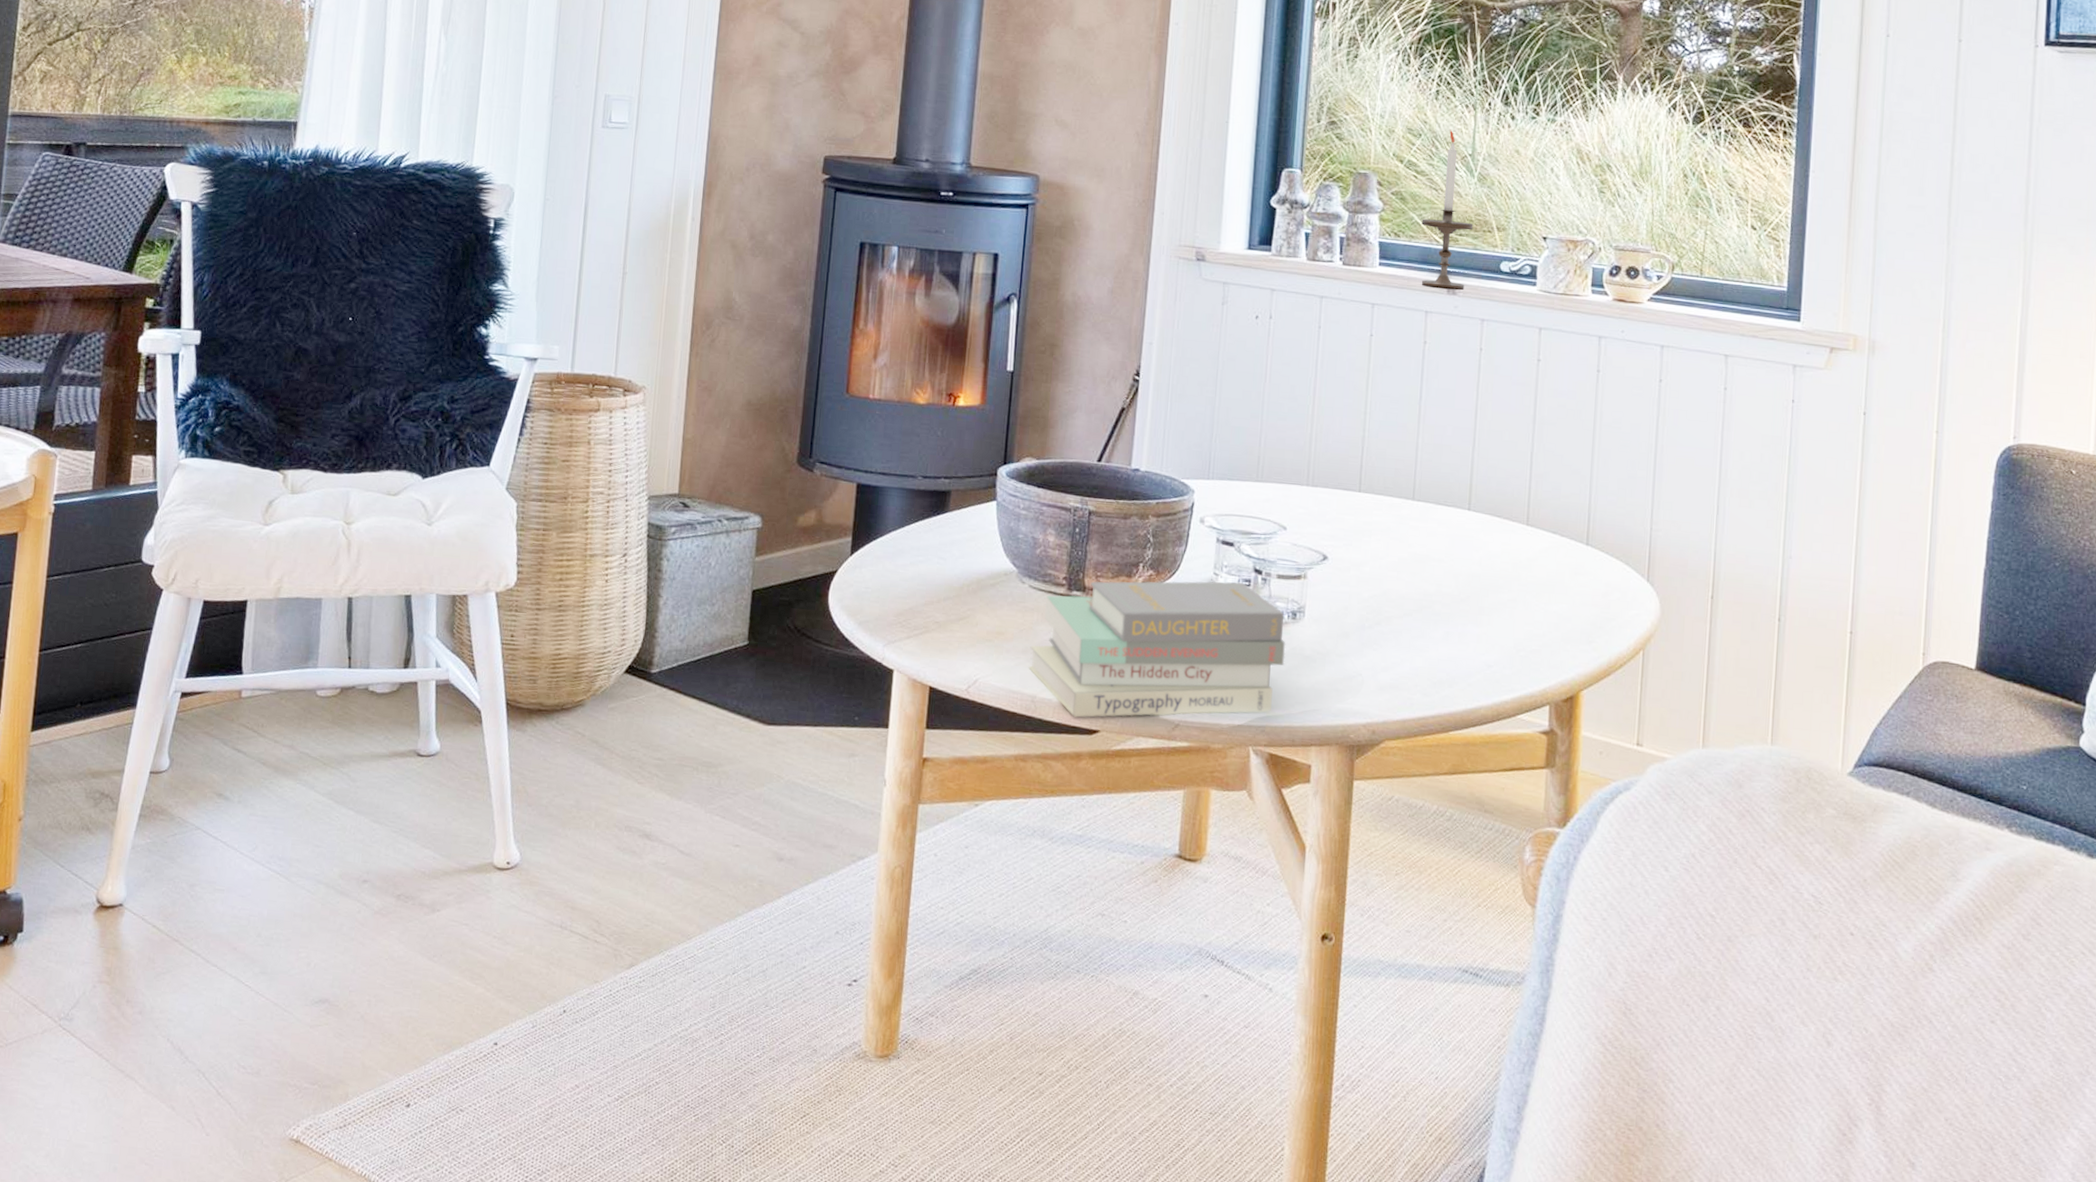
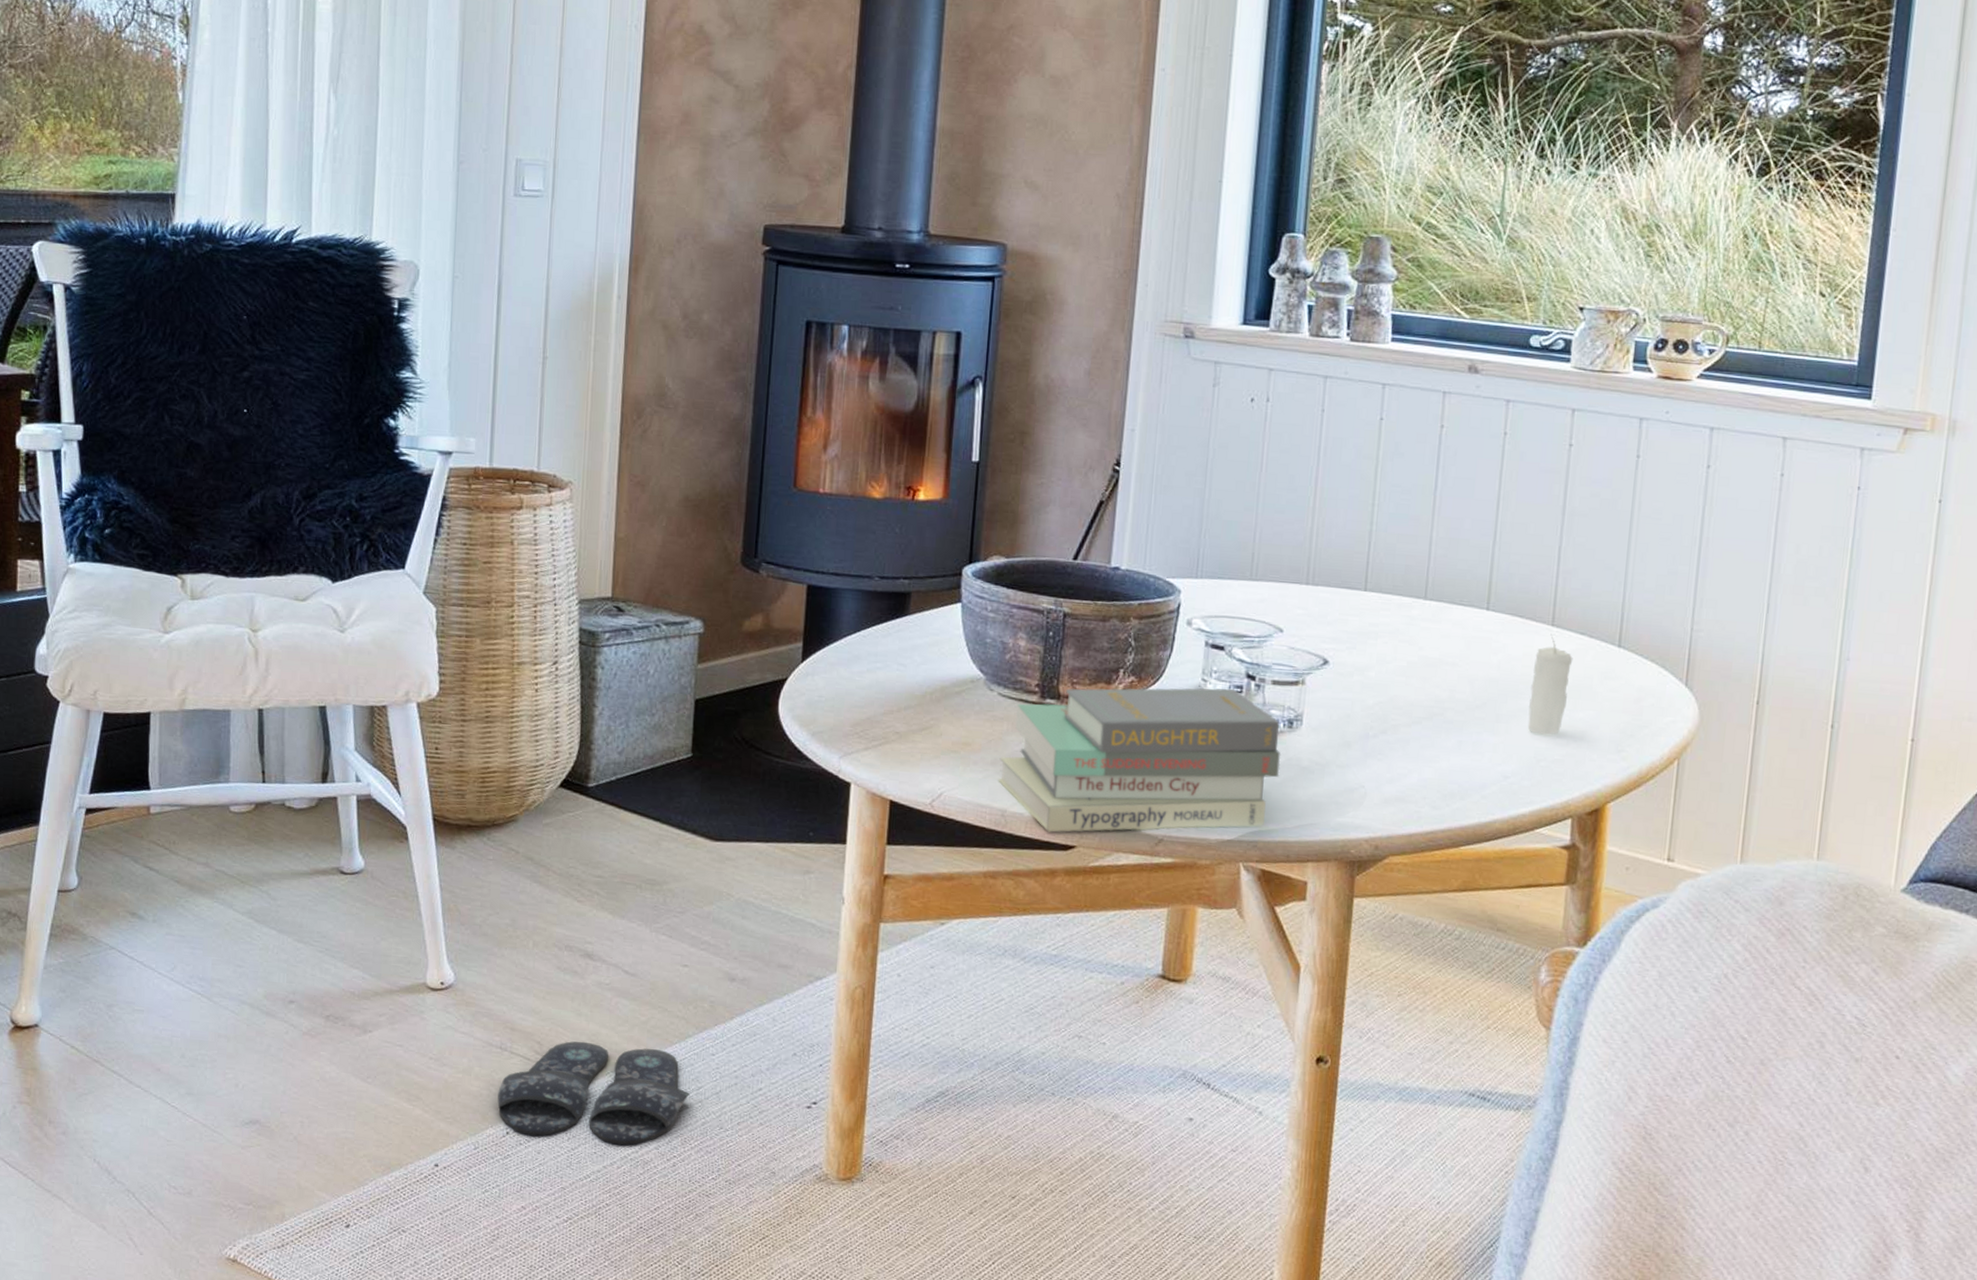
slippers: none [556,920,738,1023] -> present [497,1041,689,1145]
candlestick: present [1421,129,1474,291] -> none [1439,186,1500,369]
candle: none [1507,532,1546,627] -> present [1527,633,1573,735]

